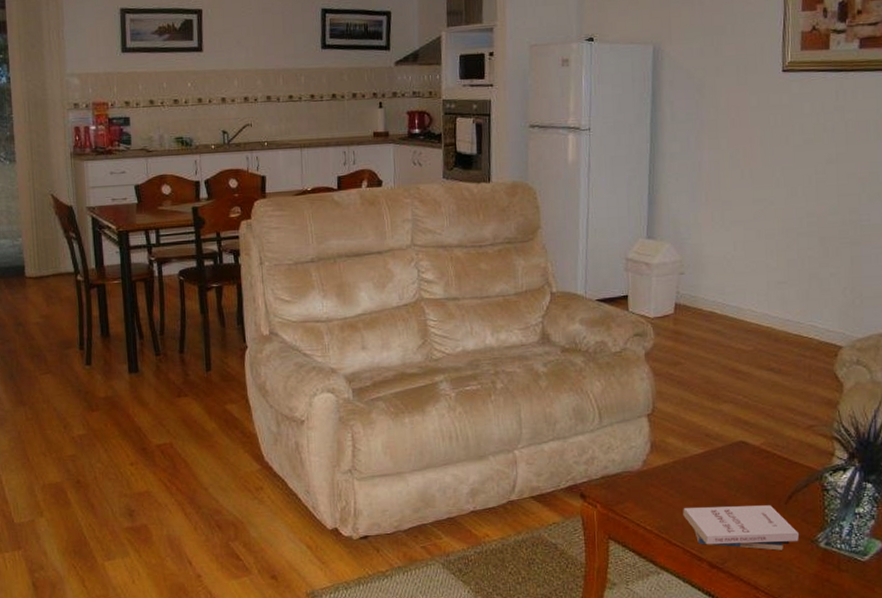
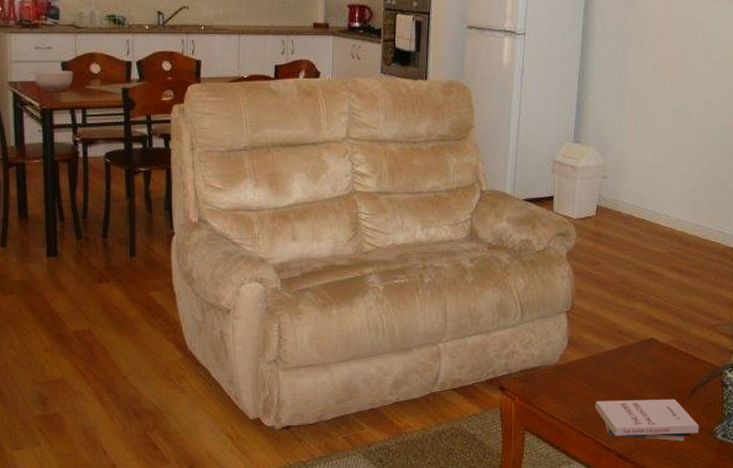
bowl: none [109,193,147,216] -> present [33,71,74,93]

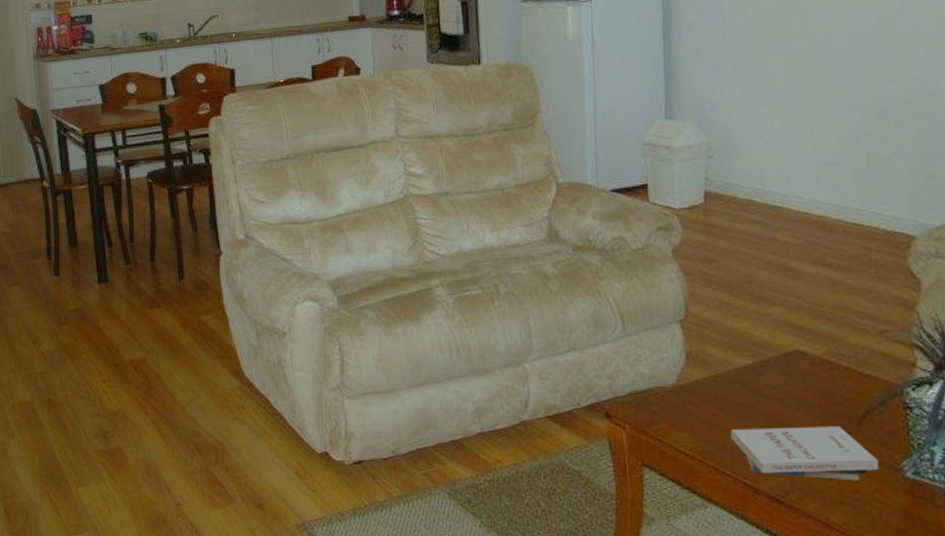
bowl: present [33,71,74,93] -> none [73,93,112,117]

